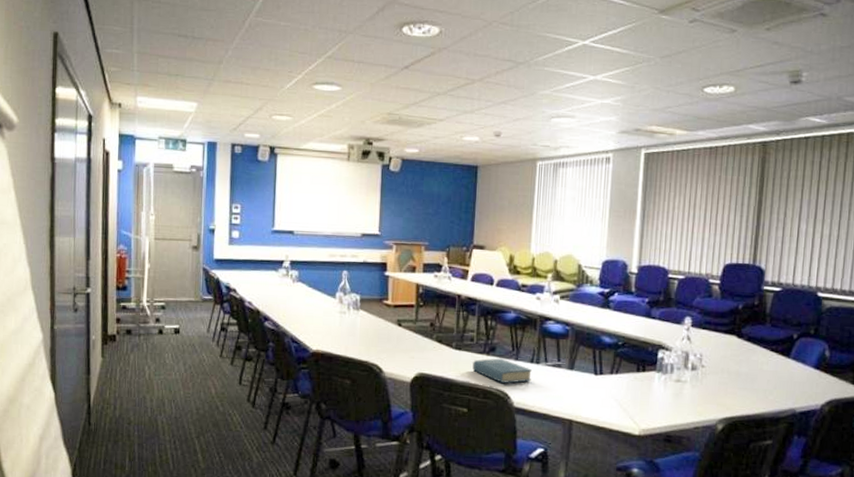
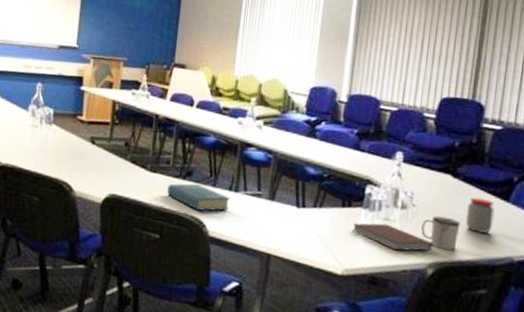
notebook: none [647,385,722,410] -> present [353,223,433,251]
mug: none [711,375,747,406] -> present [421,216,461,251]
jar: none [751,355,777,388] -> present [466,197,495,233]

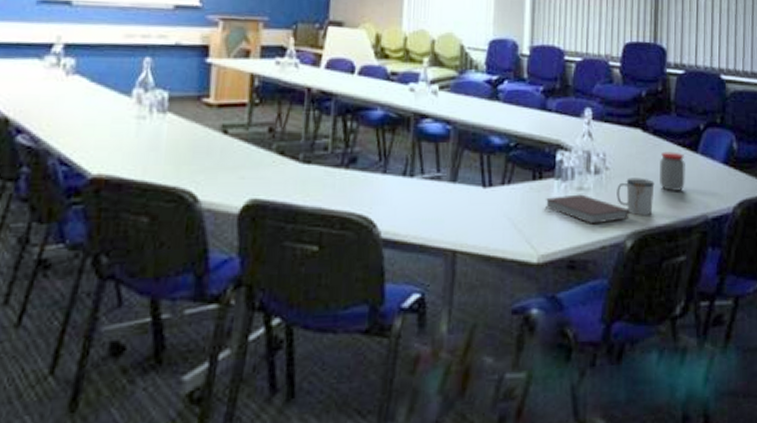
hardback book: present [167,183,230,211] -> none [326,172,404,208]

